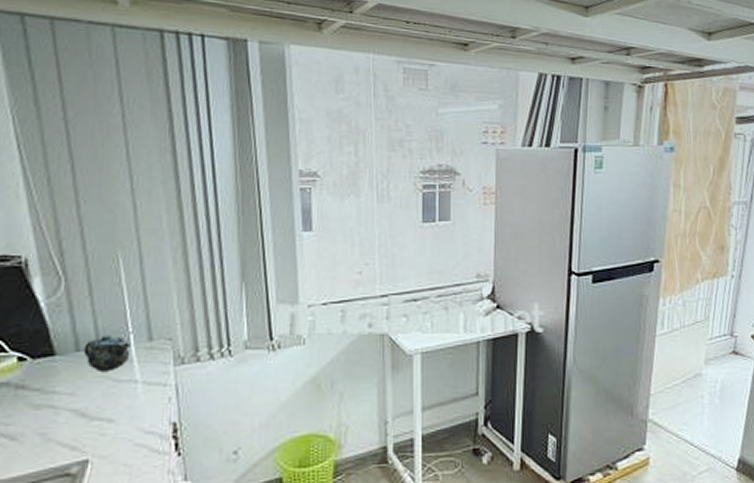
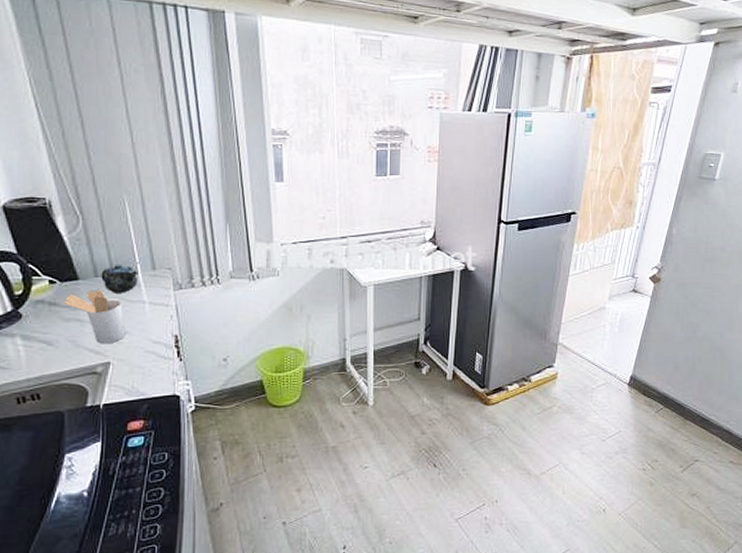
utensil holder: none [34,368,111,437] -> present [64,290,126,344]

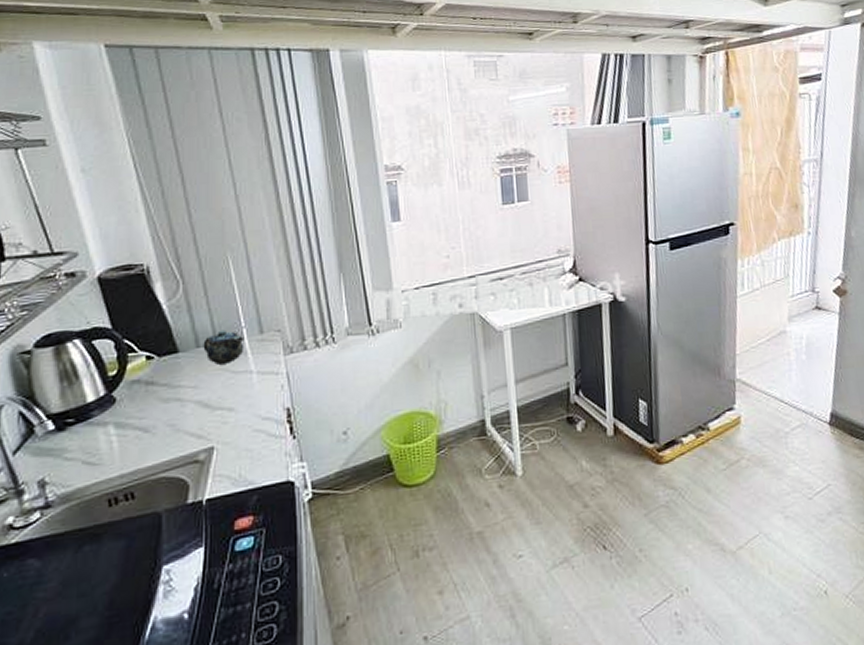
utensil holder: present [64,290,126,344] -> none [162,362,231,426]

